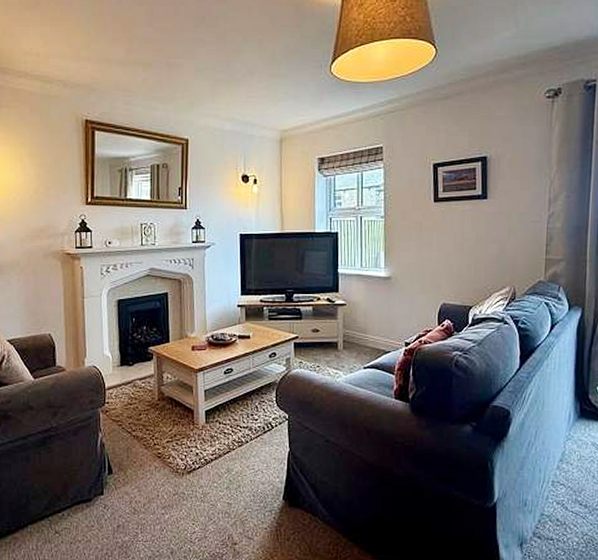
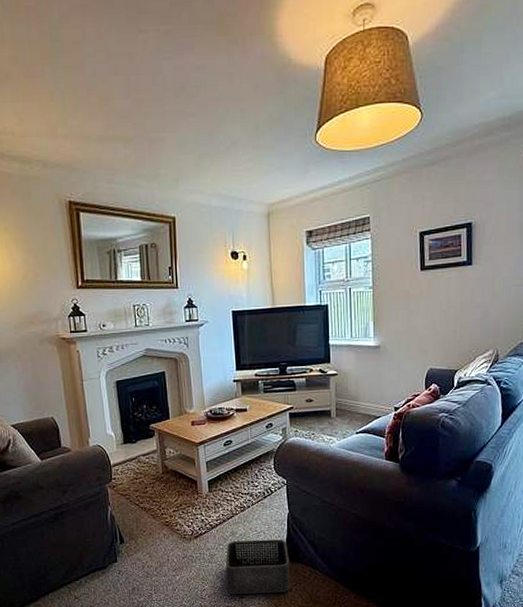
storage bin: none [218,479,288,541] -> present [225,539,290,595]

